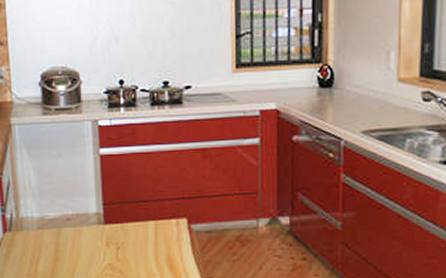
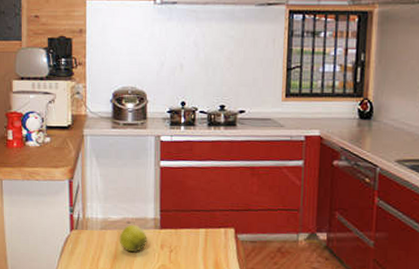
apple: none [58,221,91,251] -> present [119,224,147,252]

